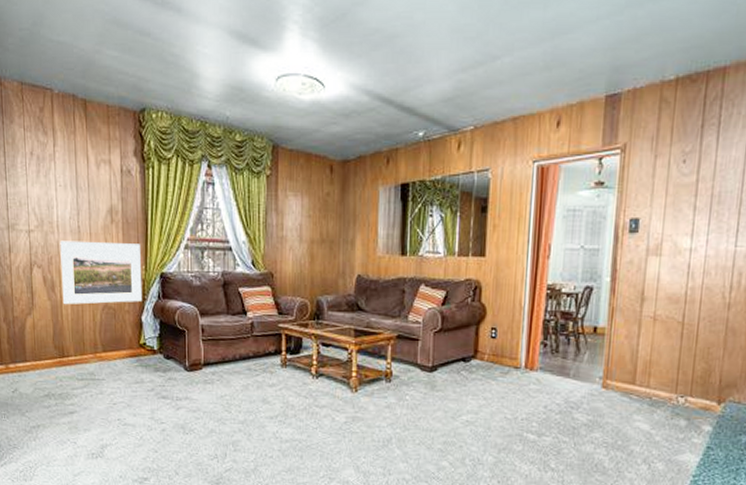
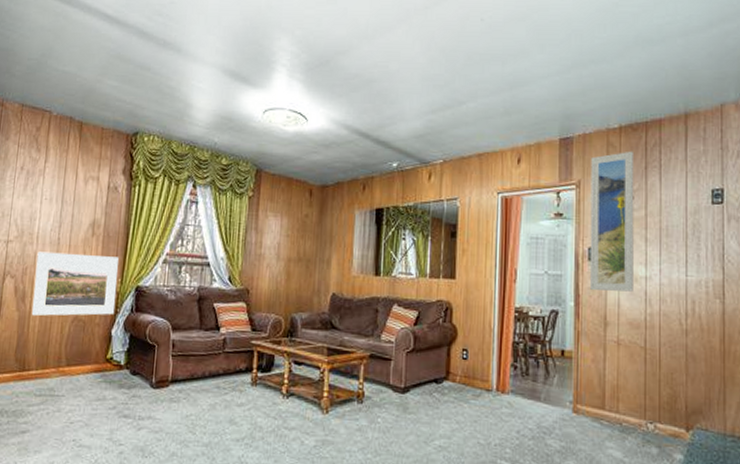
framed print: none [629,106,691,265] -> present [589,151,635,292]

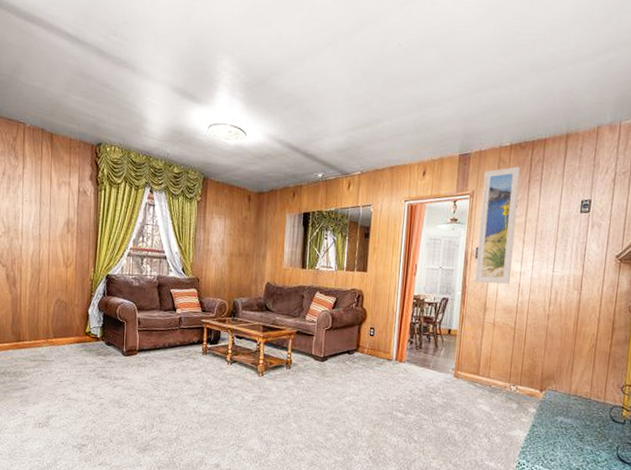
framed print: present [31,251,119,316] -> none [22,245,91,298]

